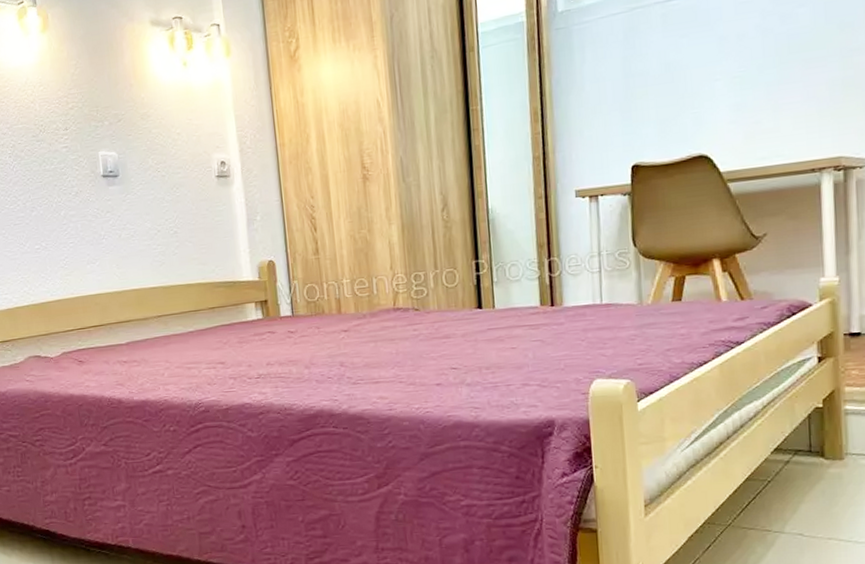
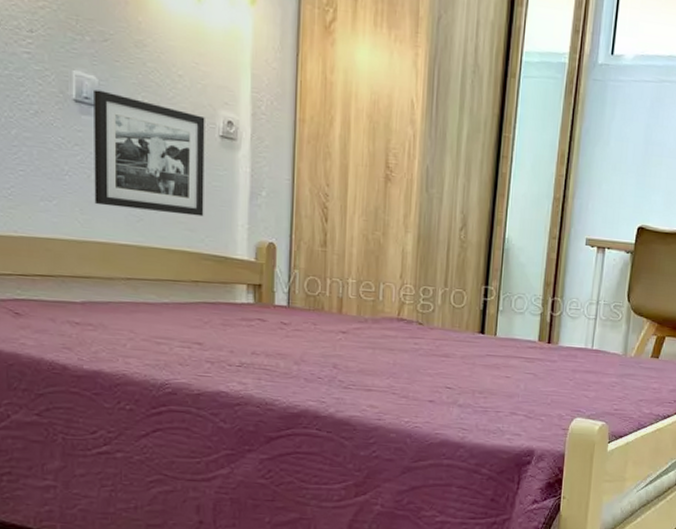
picture frame: none [115,162,212,259] -> present [94,89,205,217]

